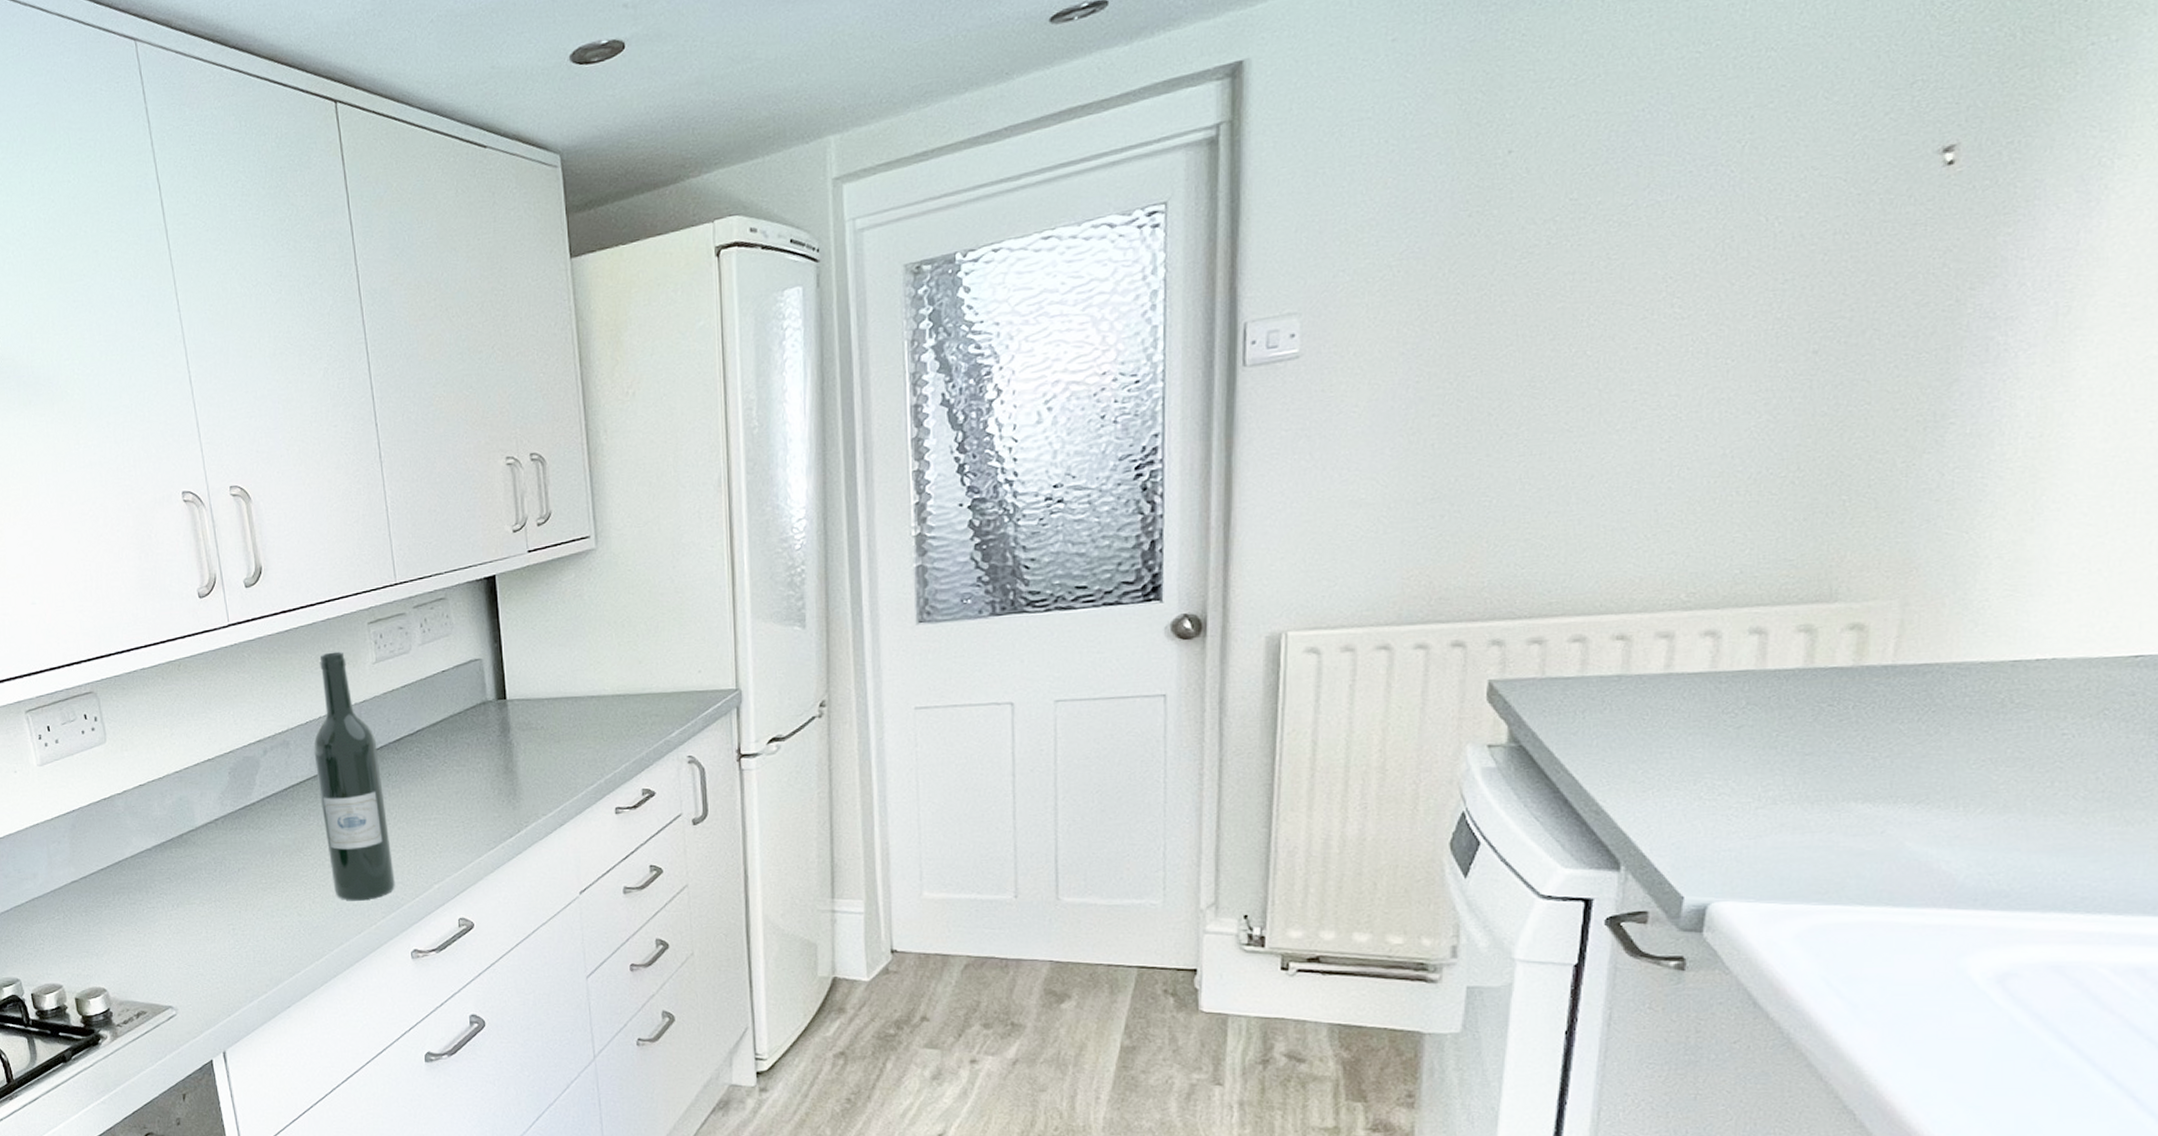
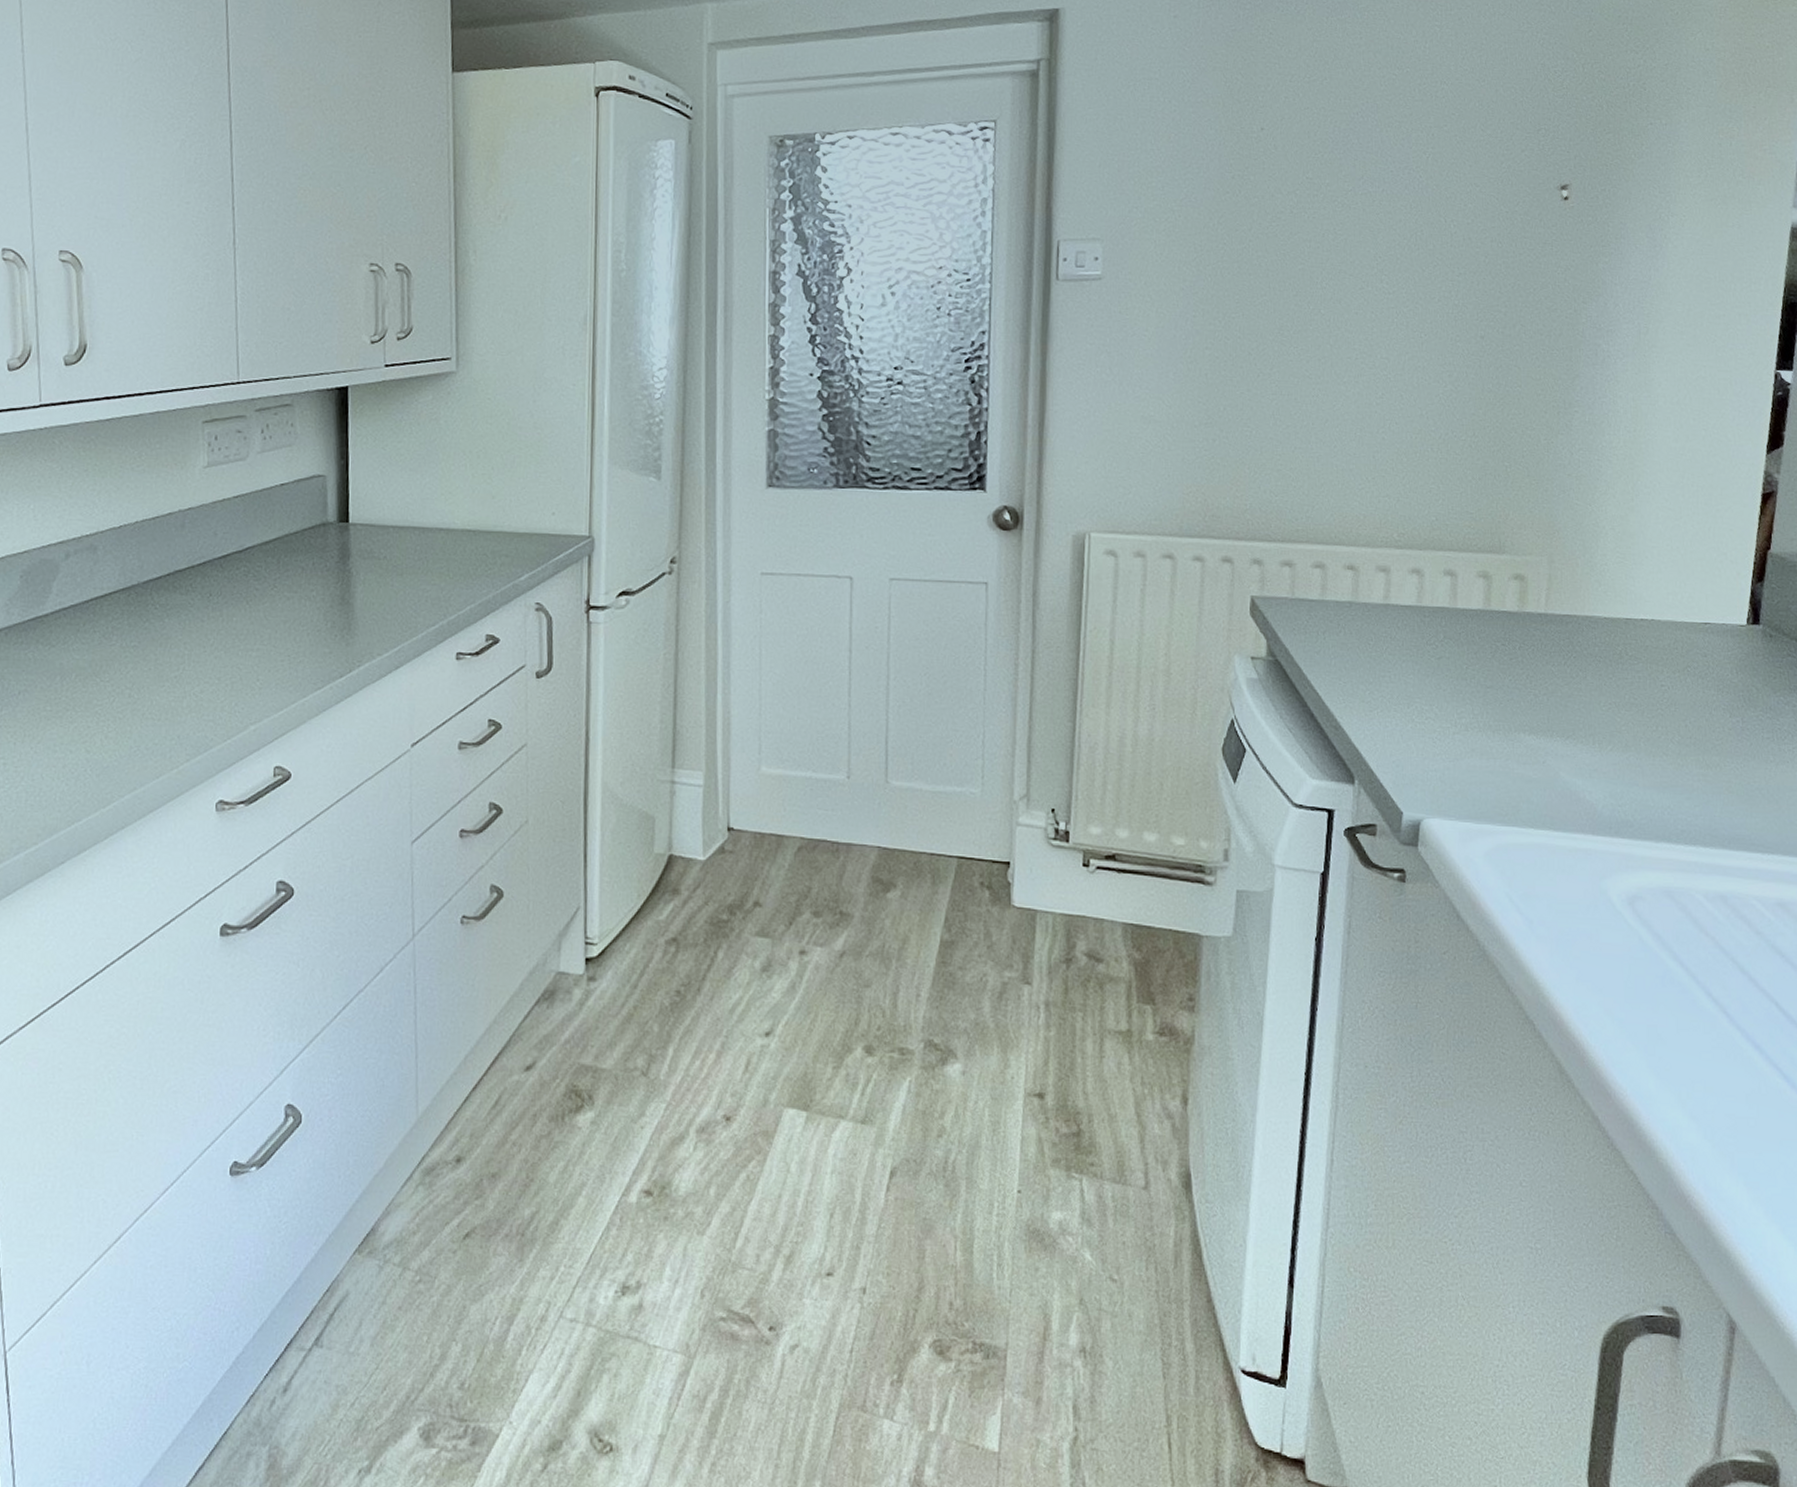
wine bottle: present [313,651,395,901] -> none [125,449,206,739]

